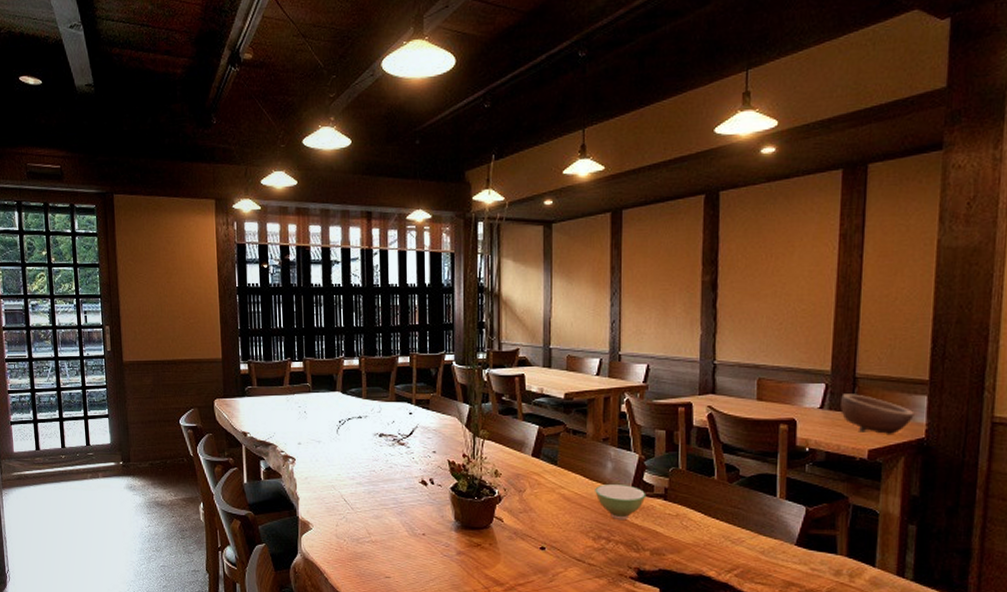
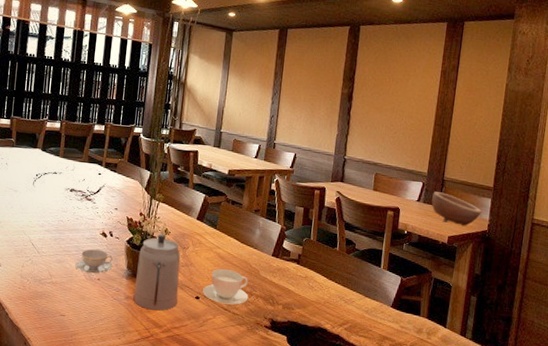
teacup: none [395,500,438,528] -> present [75,249,113,274]
teapot: none [466,476,519,566] -> present [133,233,181,311]
teacup: none [548,513,606,554] -> present [203,269,249,305]
bowl: present [595,483,646,519] -> none [244,247,284,278]

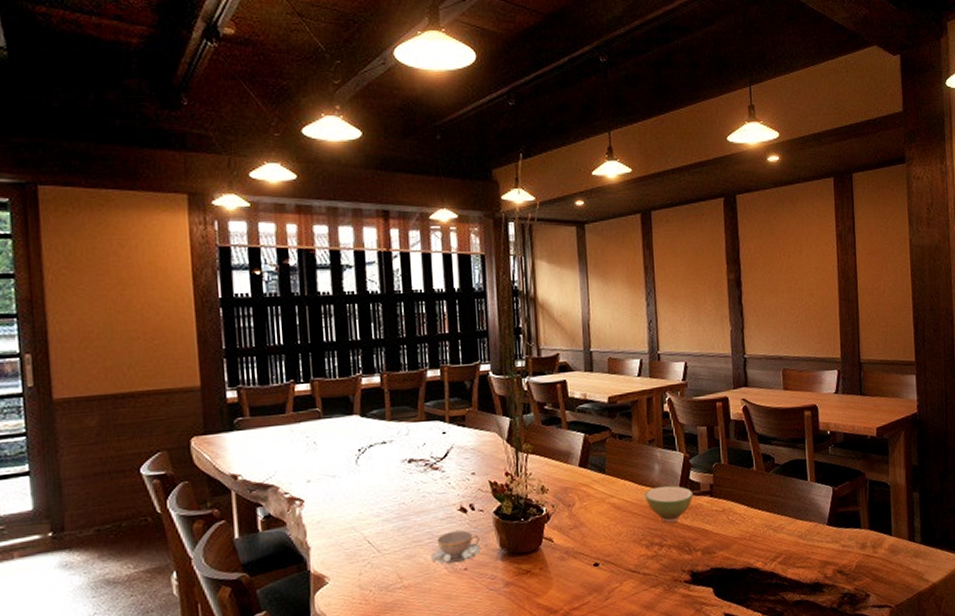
teapot: present [133,233,181,311] -> none [512,493,572,594]
teacup: present [203,269,249,305] -> none [601,521,659,566]
bowl: none [244,247,284,278] -> present [644,485,694,523]
wooden bowl: present [431,191,482,226] -> none [851,377,908,412]

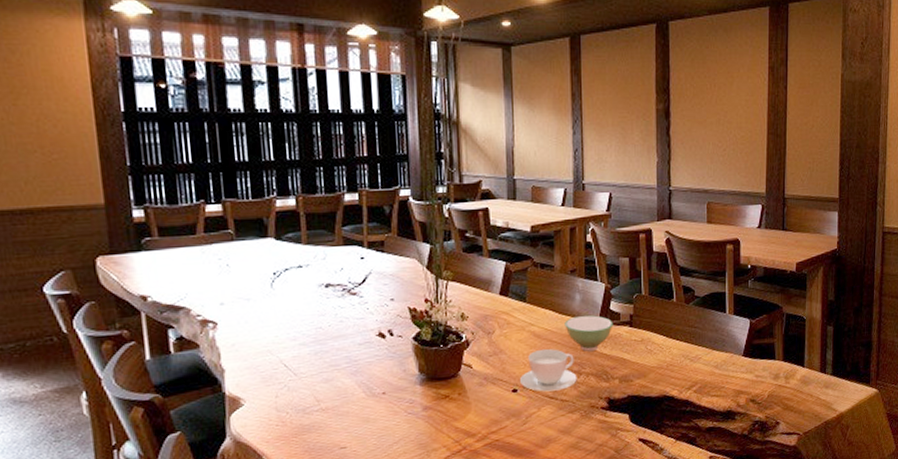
teacup: present [431,530,482,564] -> none [349,355,400,388]
teacup: none [601,521,659,566] -> present [520,349,577,392]

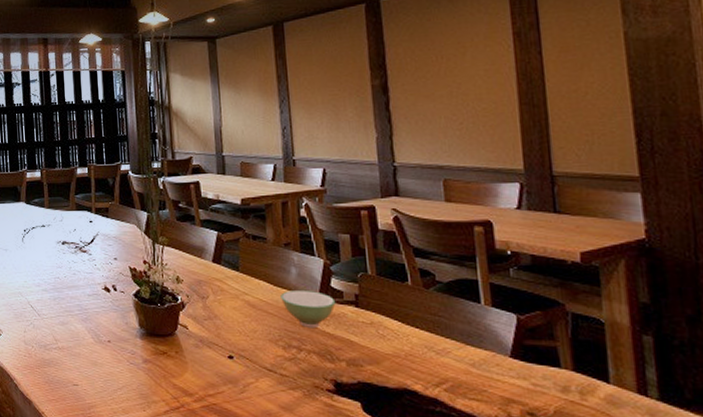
teacup: present [520,349,577,392] -> none [236,320,298,364]

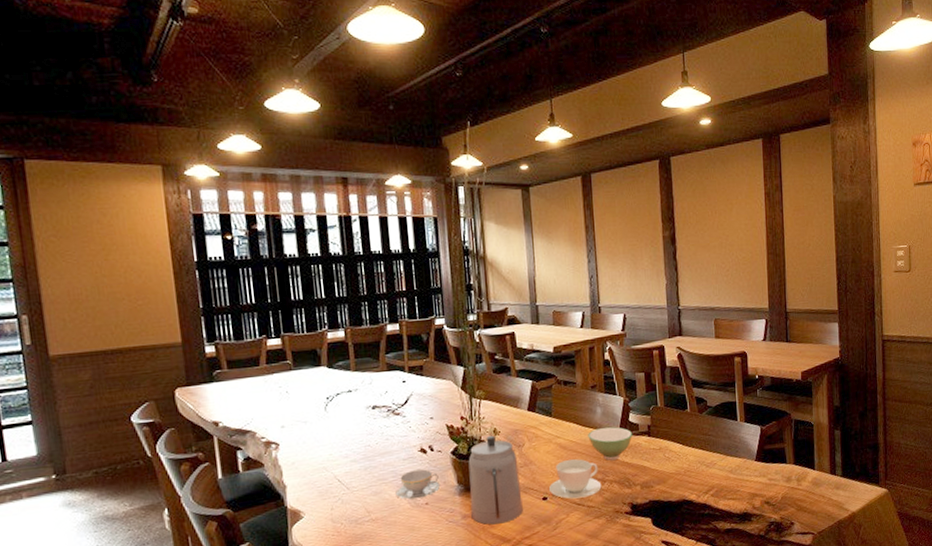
teacup: none [80,307,123,335] -> present [395,469,441,500]
teapot: none [150,282,207,375] -> present [468,435,523,525]
teacup: none [236,320,298,364] -> present [549,459,602,499]

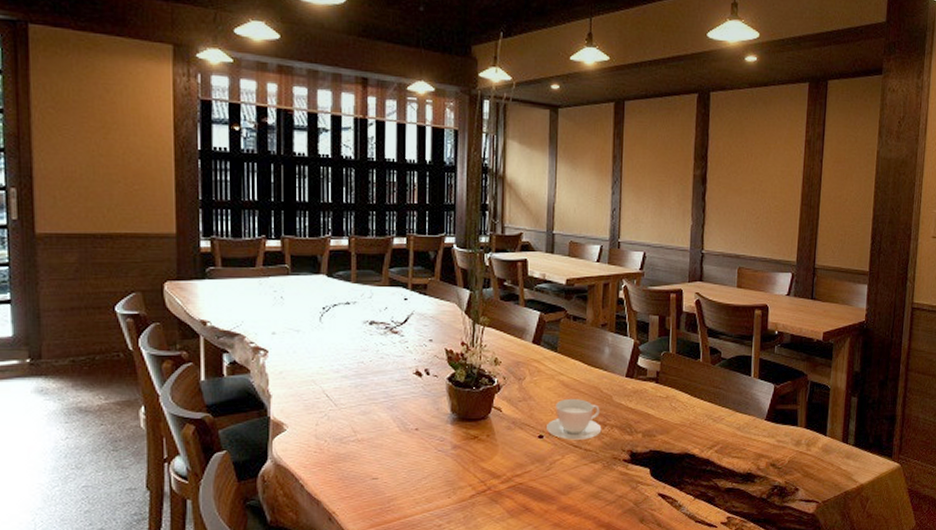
teacup: present [395,469,441,500] -> none [385,393,433,423]
teapot: present [468,435,523,525] -> none [462,364,517,458]
bowl: present [588,426,633,461] -> none [593,368,640,404]

